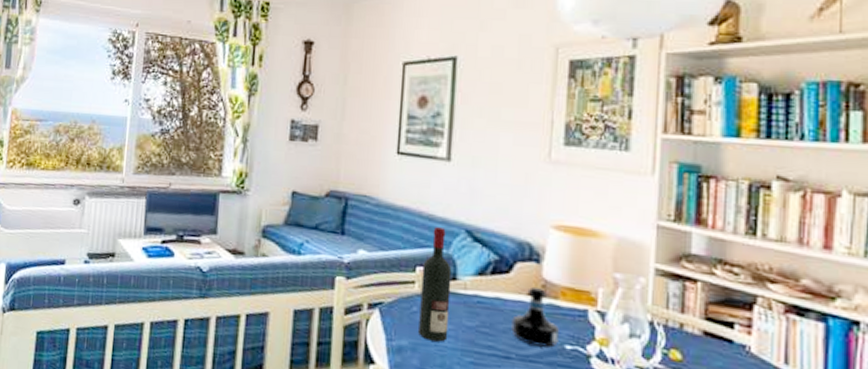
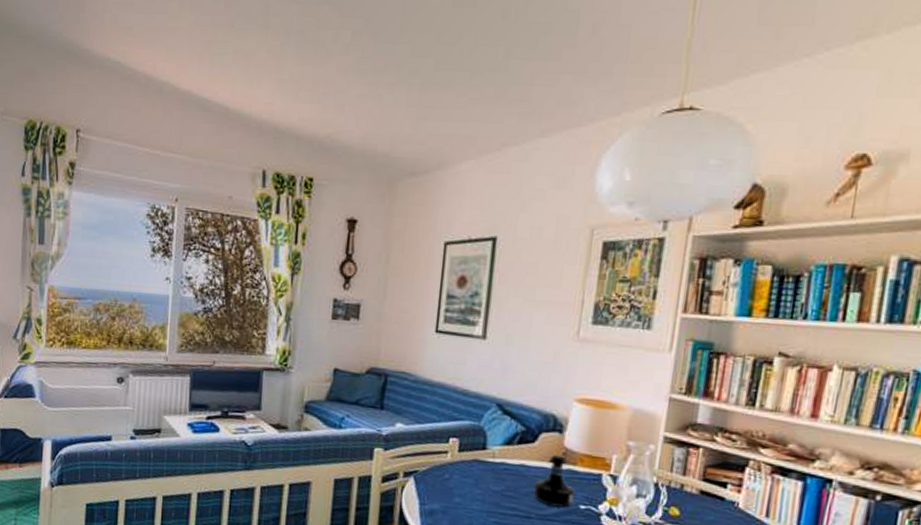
wine bottle: present [418,227,452,342] -> none [449,401,482,505]

